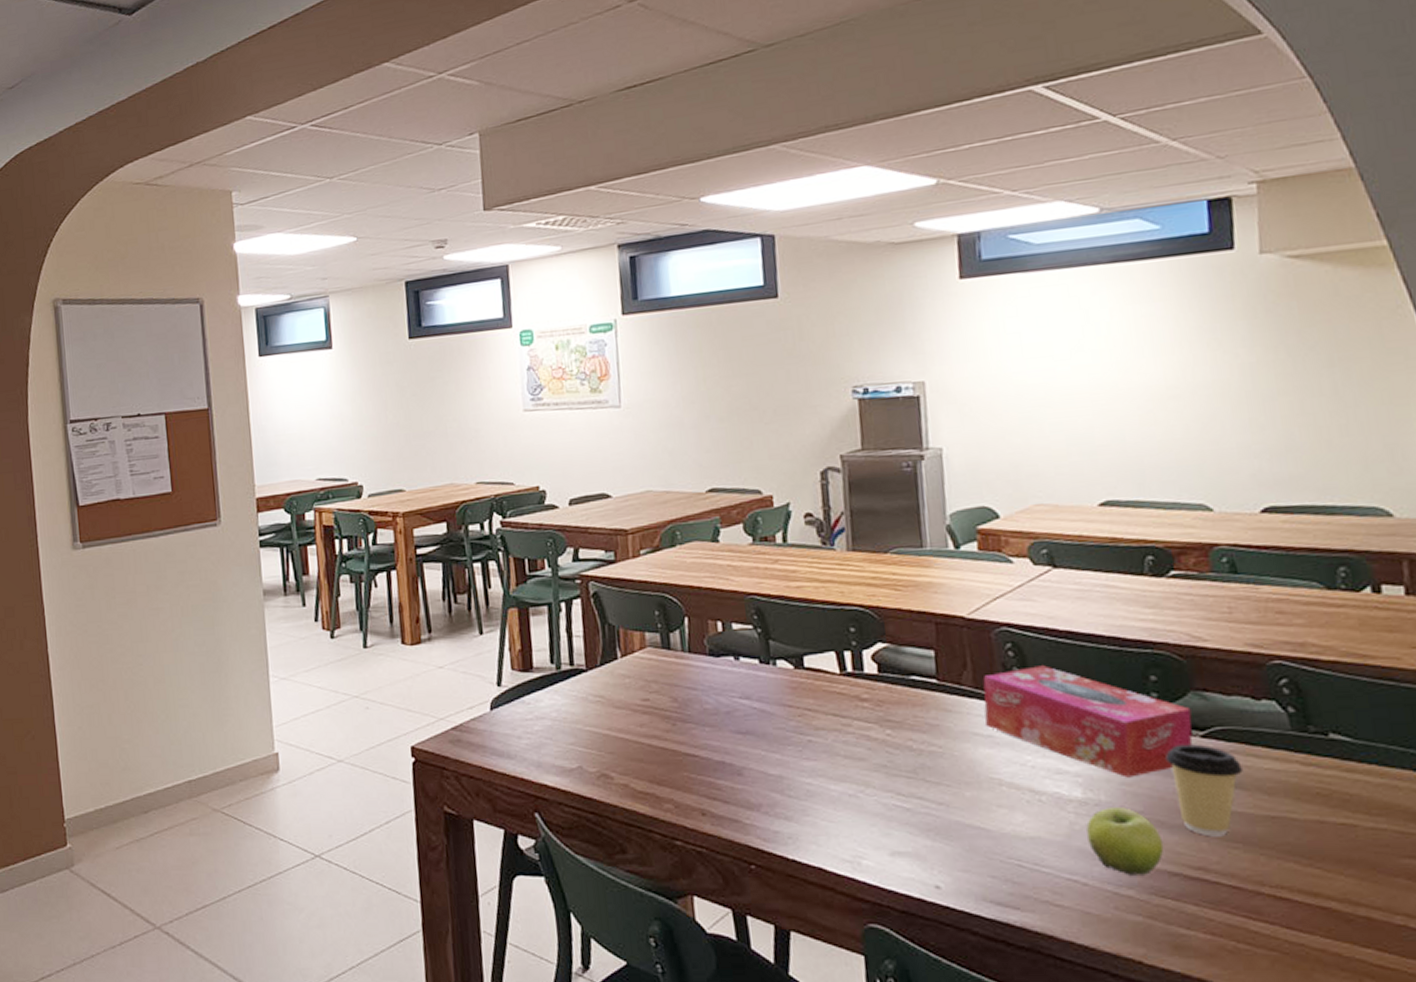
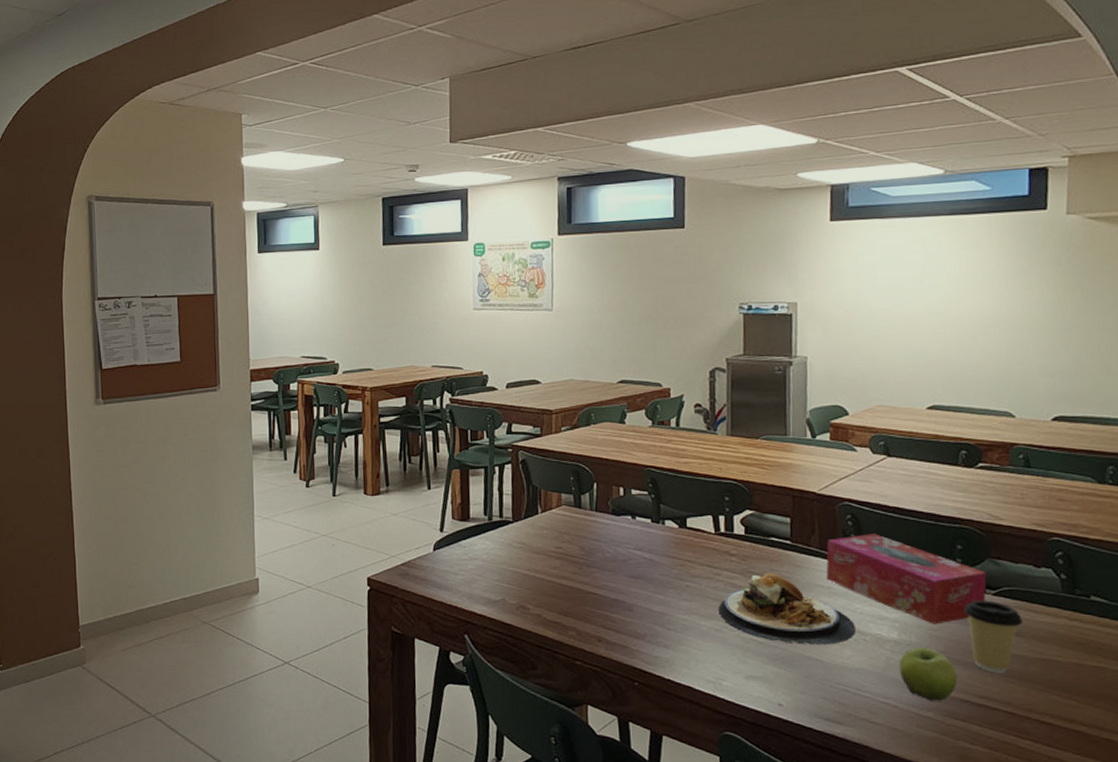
plate: none [850,720,1028,810] -> present [718,573,856,645]

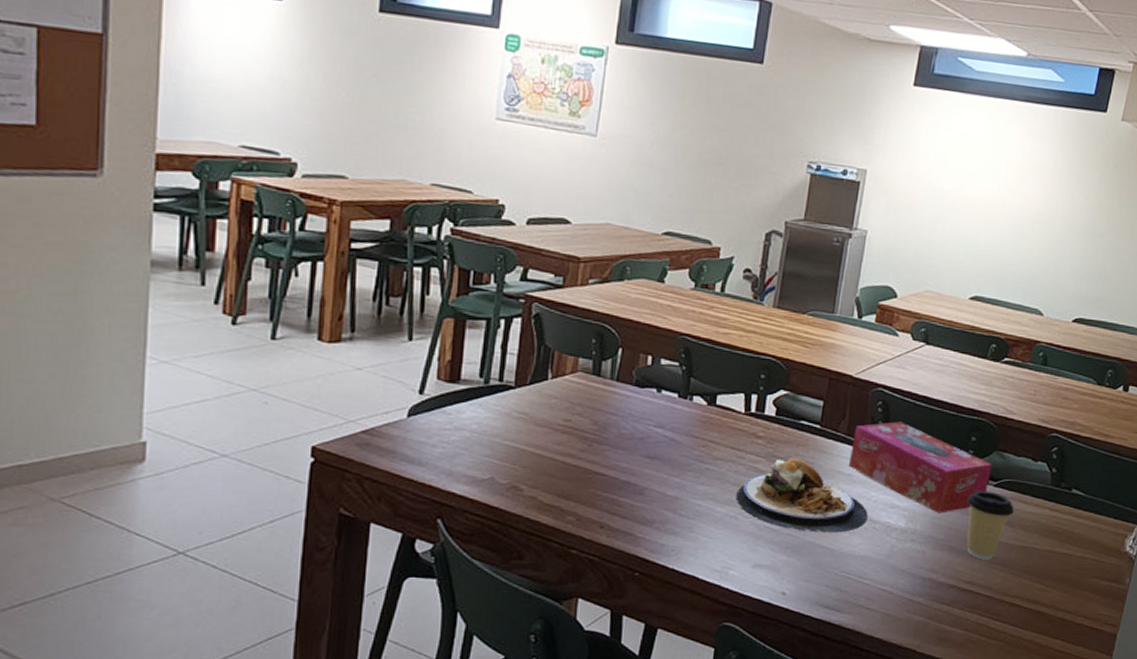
fruit: present [899,647,958,701] -> none [900,536,951,587]

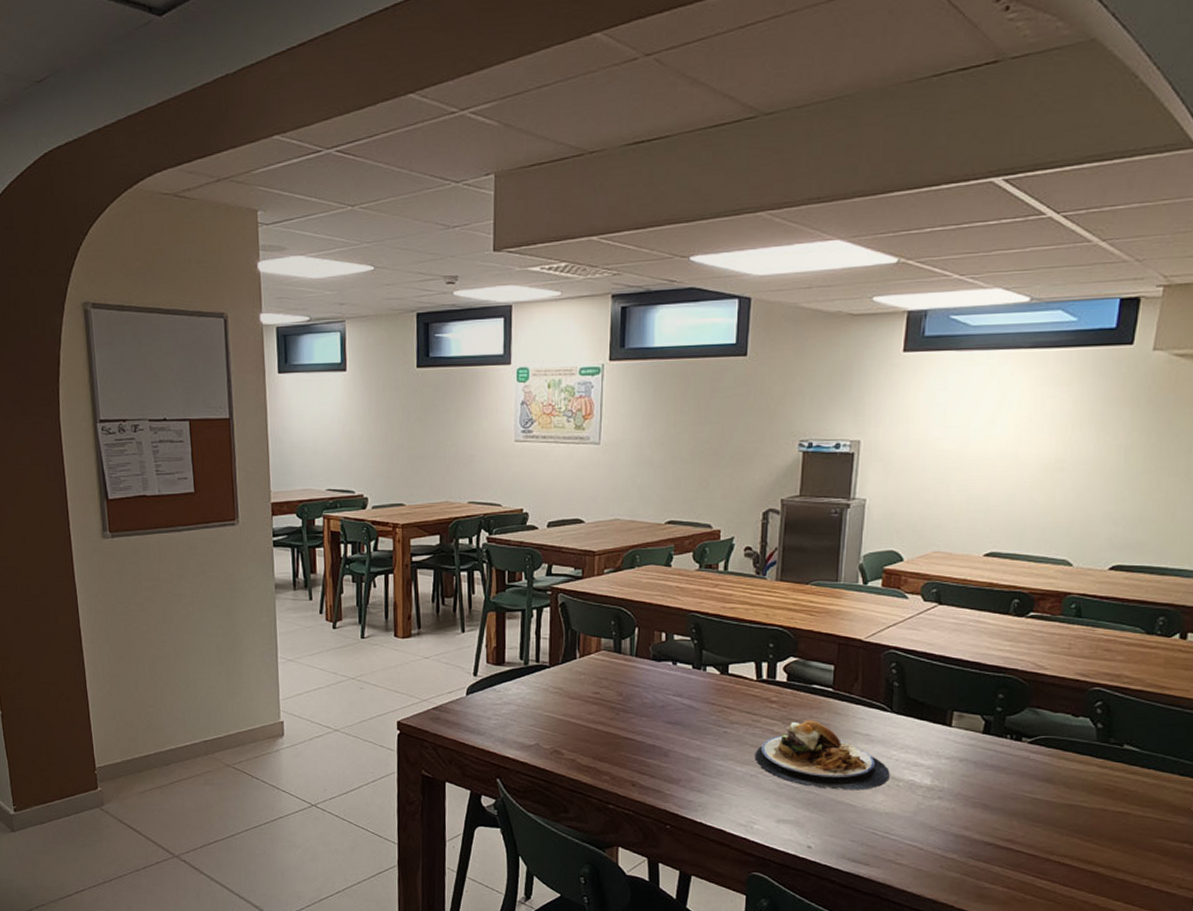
tissue box: present [848,421,992,513] -> none [865,682,1025,771]
coffee cup: present [966,490,1014,560] -> none [999,748,1055,818]

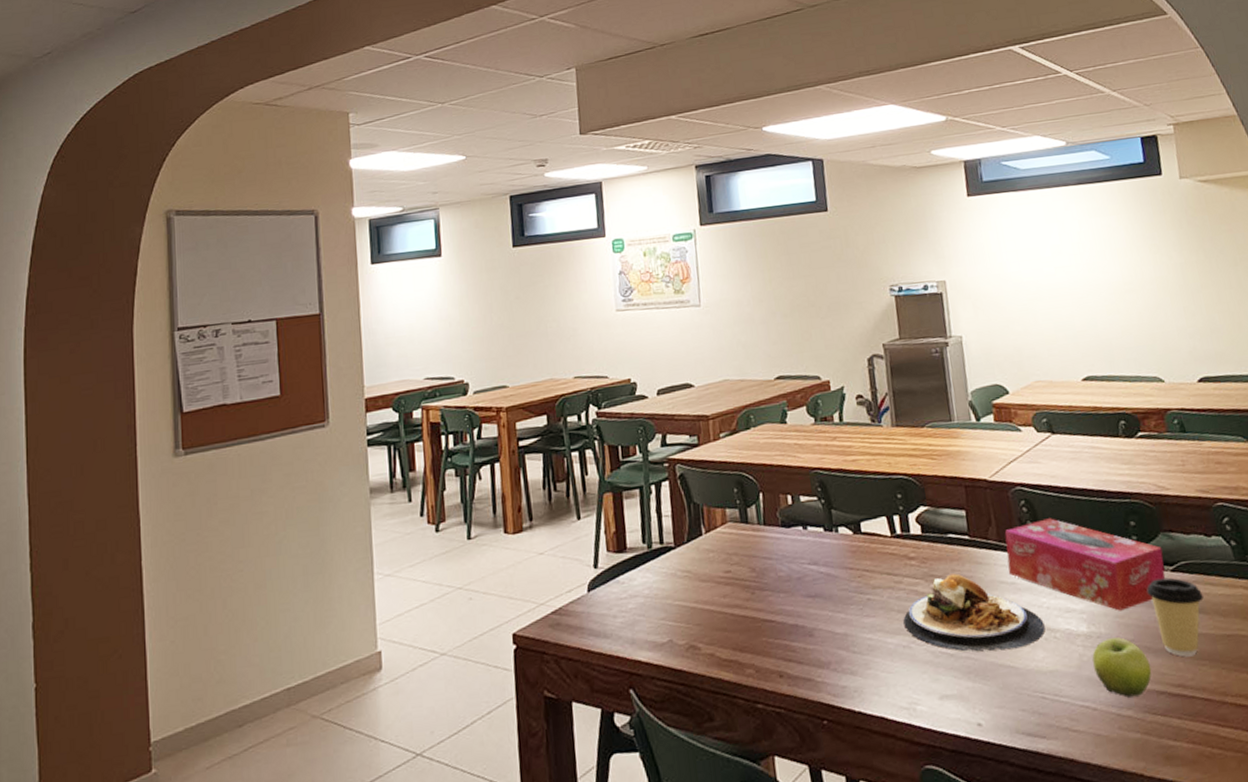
tissue box: none [865,682,1025,771] -> present [1004,518,1166,611]
fruit: none [929,793,985,844] -> present [1092,637,1152,698]
coffee cup: none [999,748,1055,818] -> present [1147,577,1204,657]

